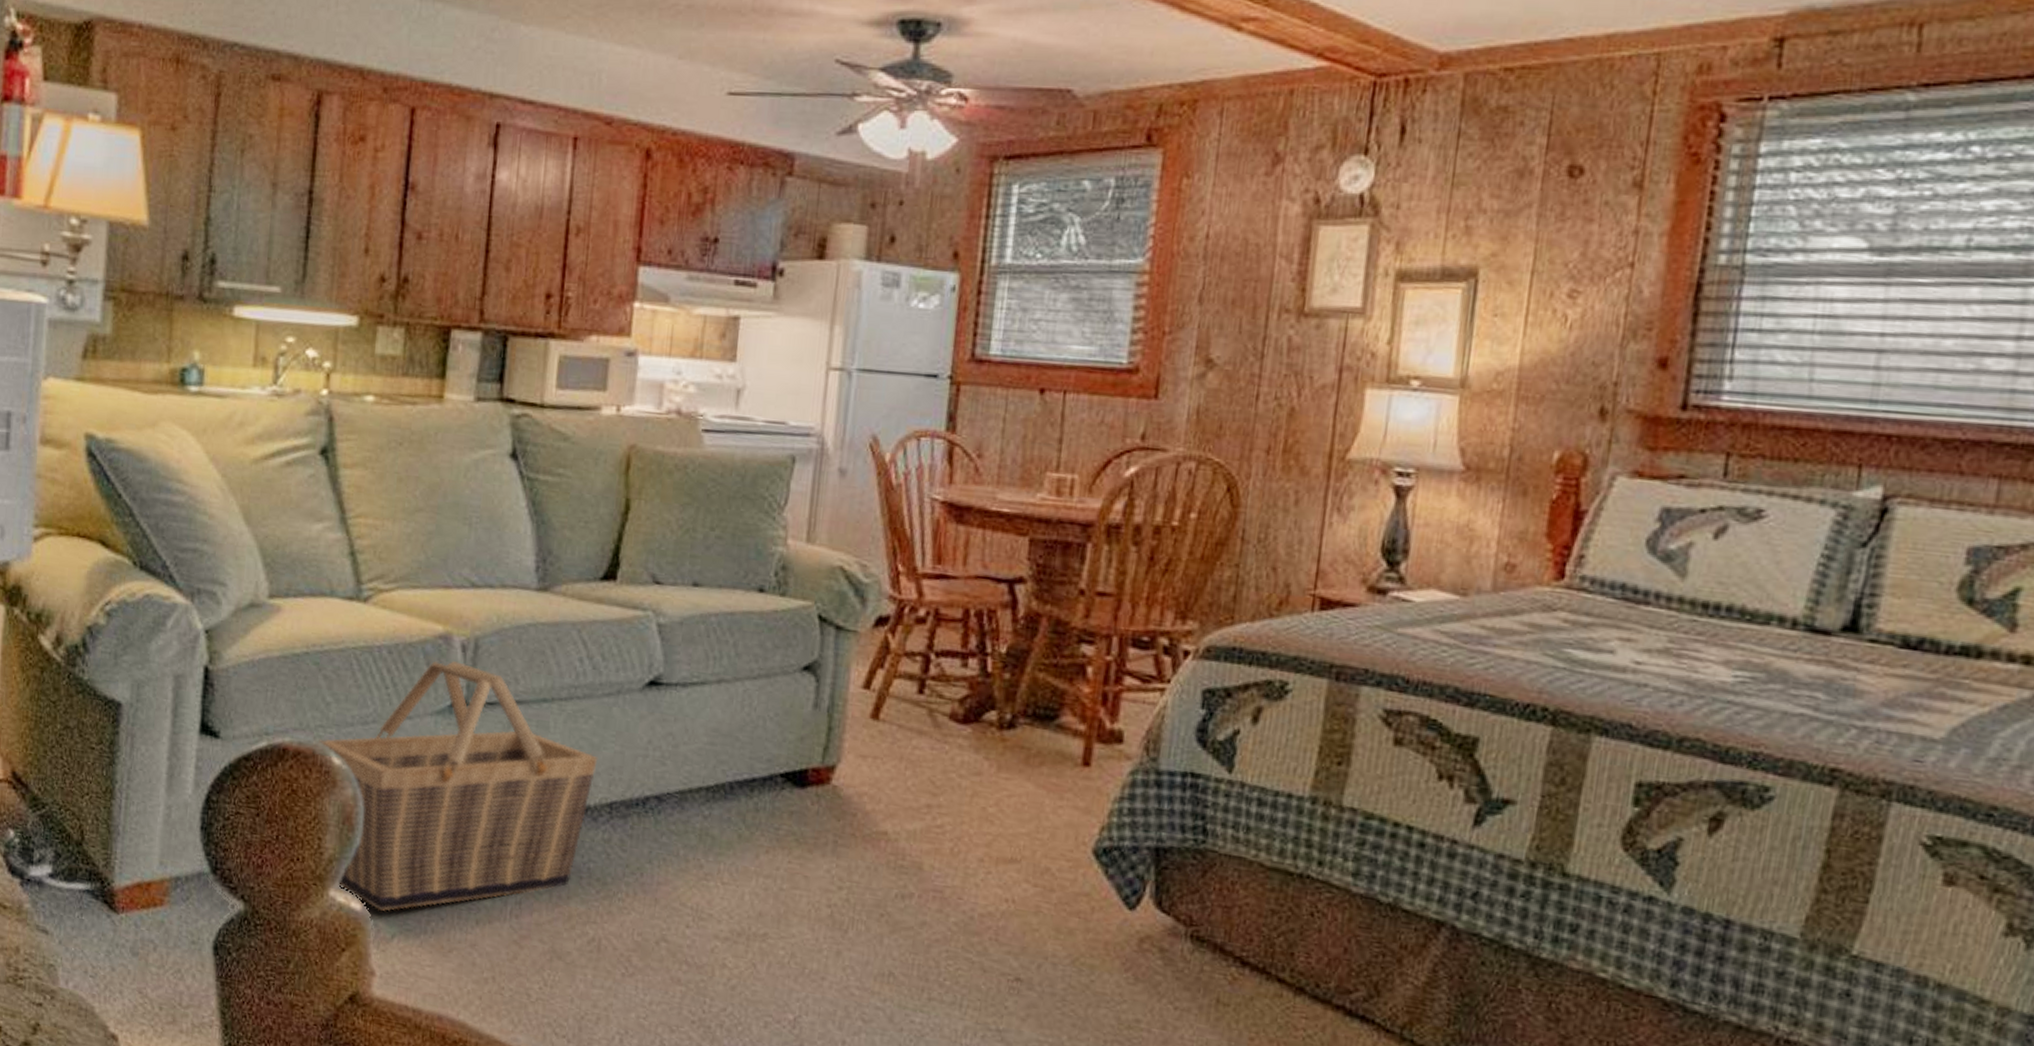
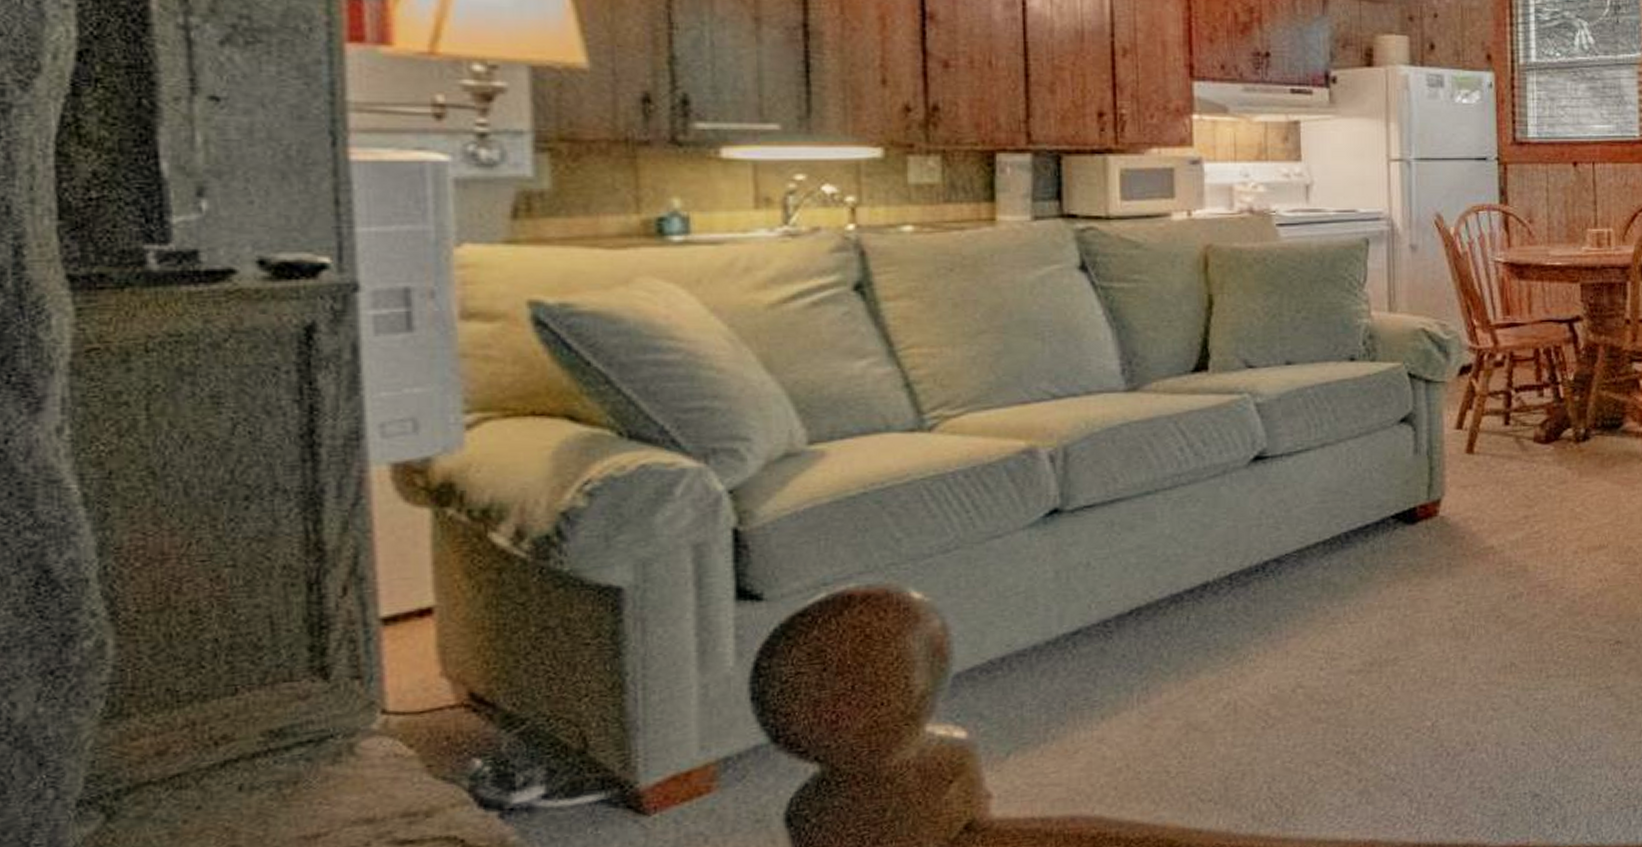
basket: present [318,661,598,911] -> none [892,472,1211,732]

